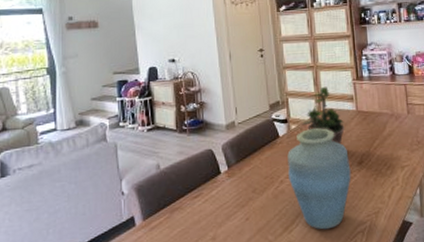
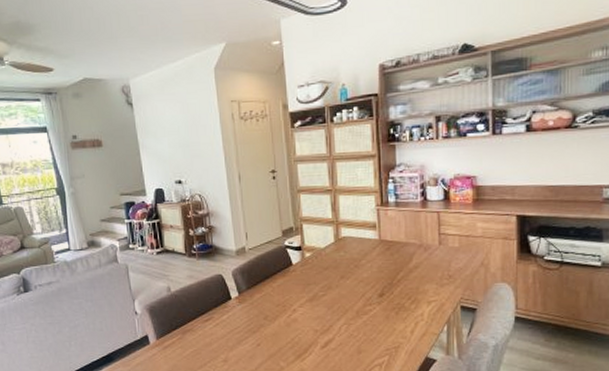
vase: present [287,128,351,230] -> none [301,257,370,361]
potted plant: present [301,86,345,145] -> none [316,212,365,275]

